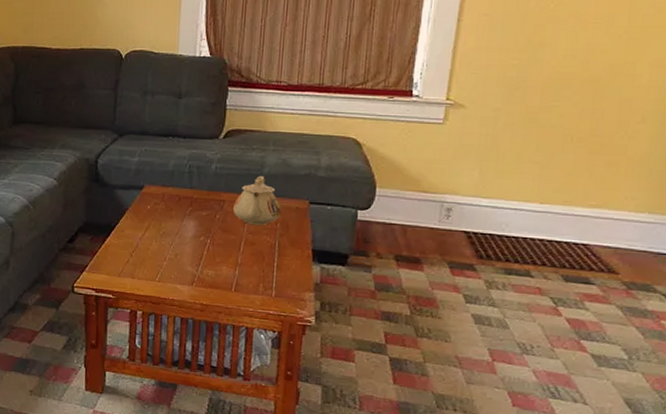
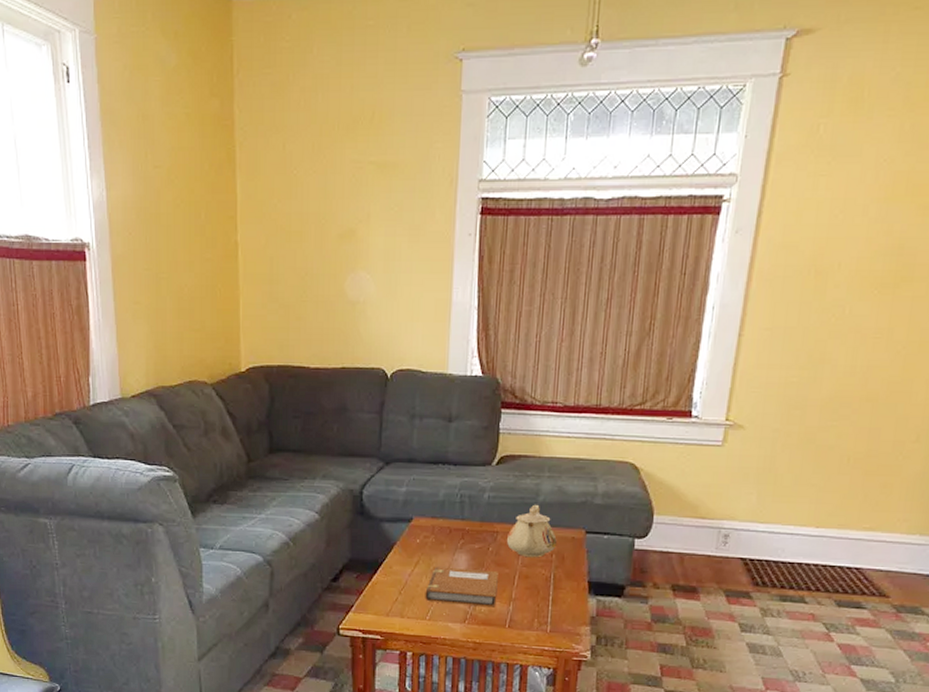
notebook: none [155,231,225,272] -> present [425,566,498,608]

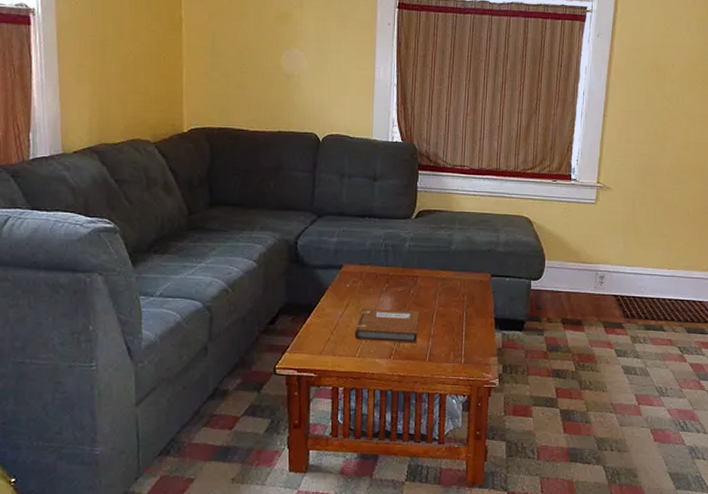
teapot: present [507,504,557,558] -> none [426,252,468,299]

